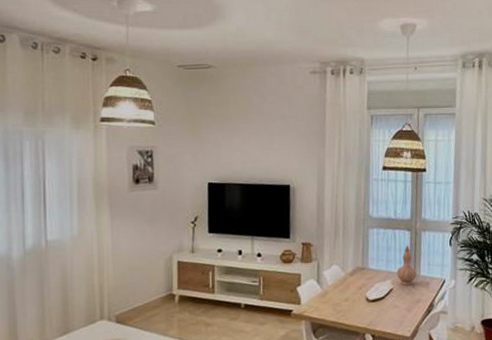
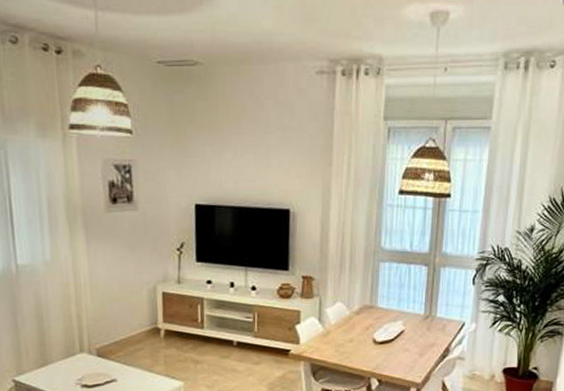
vase: present [396,245,417,285] -> none [409,282,432,327]

